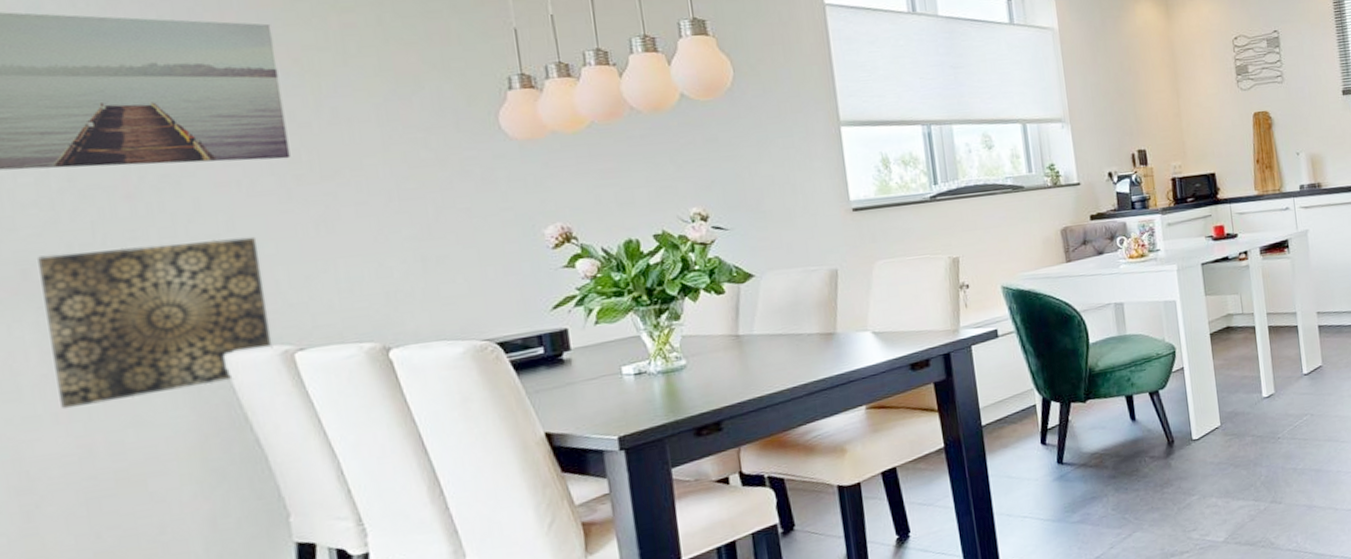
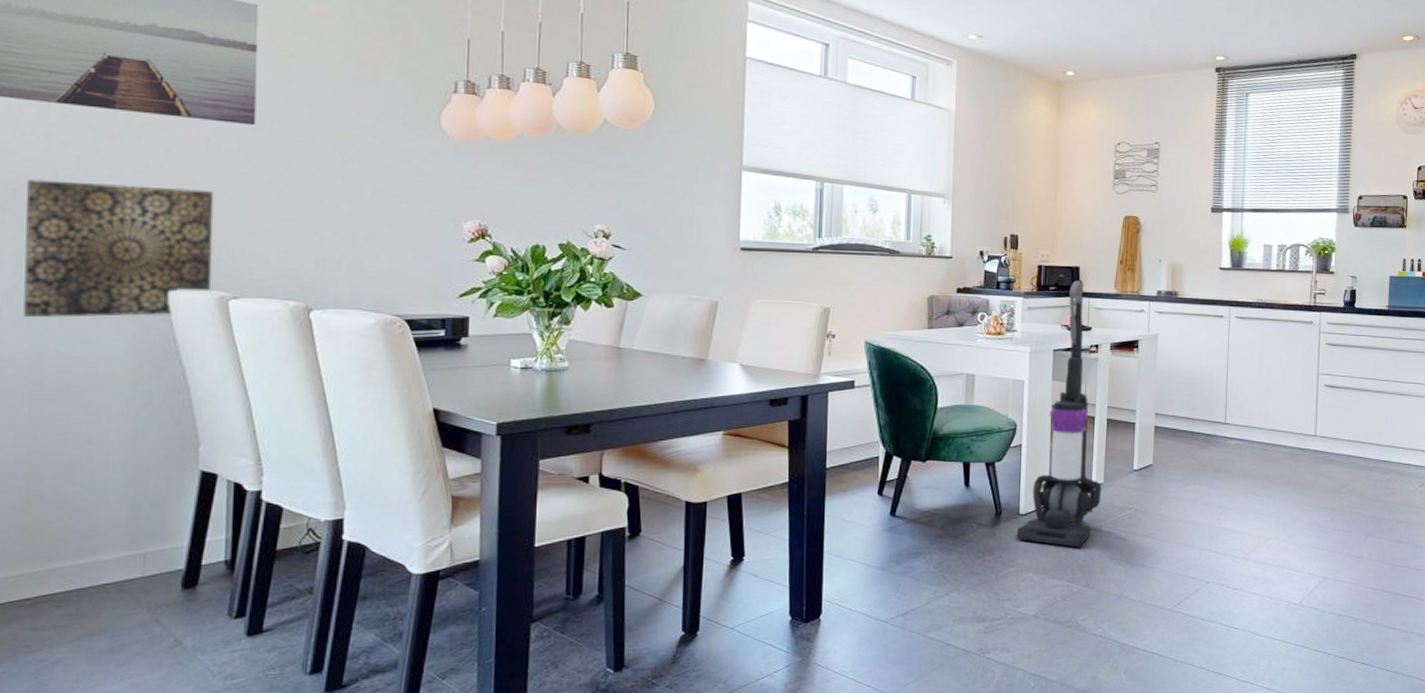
vacuum cleaner: none [1192,187,1275,466] -> present [1016,281,1102,548]

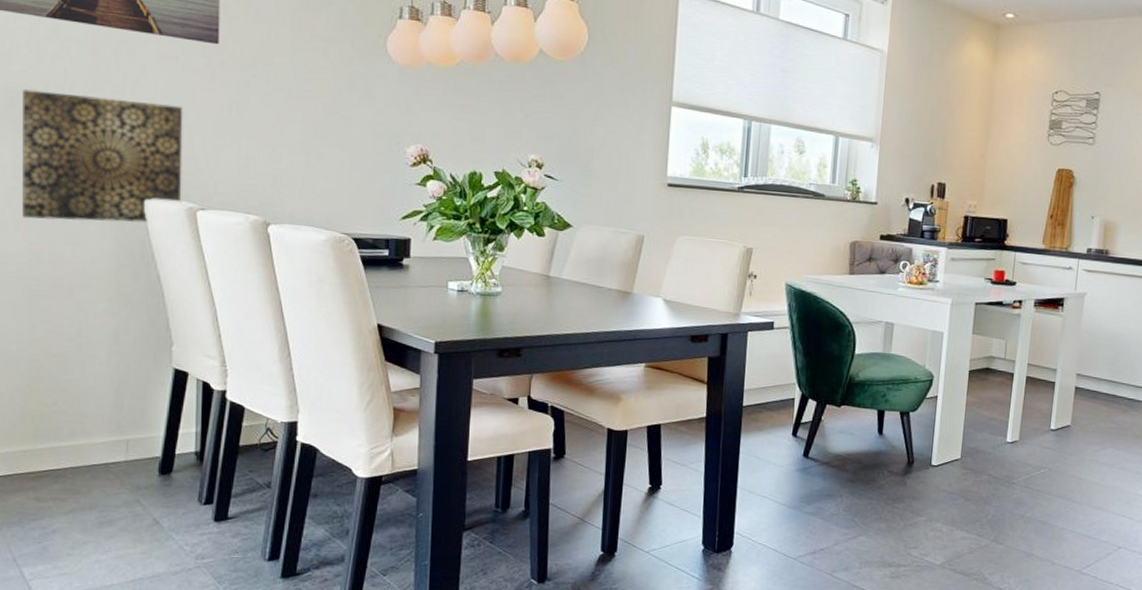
vacuum cleaner: present [1016,281,1102,548] -> none [926,233,1017,503]

